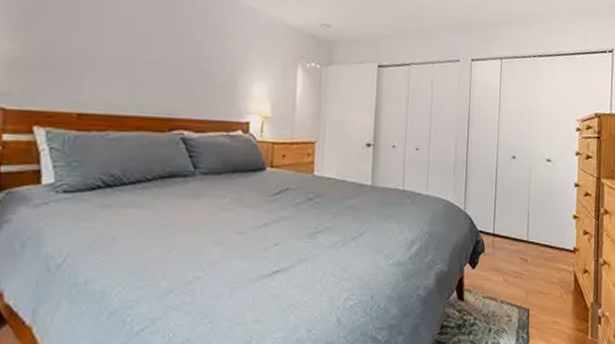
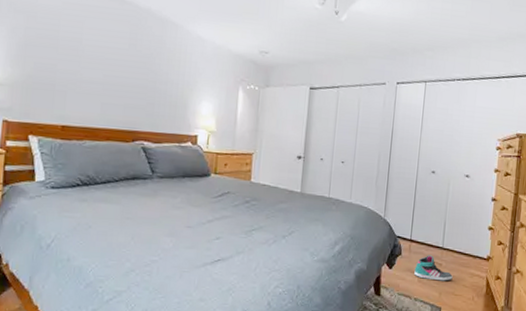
sneaker: none [499,250,540,279] -> present [414,255,453,282]

